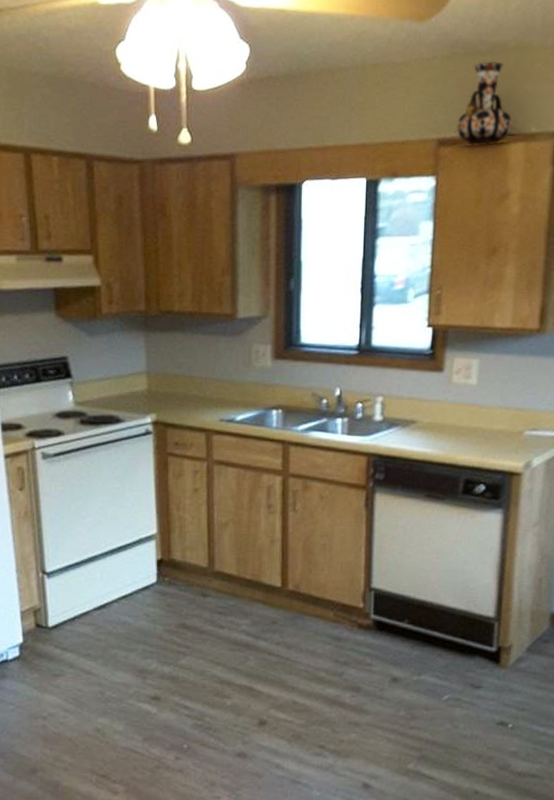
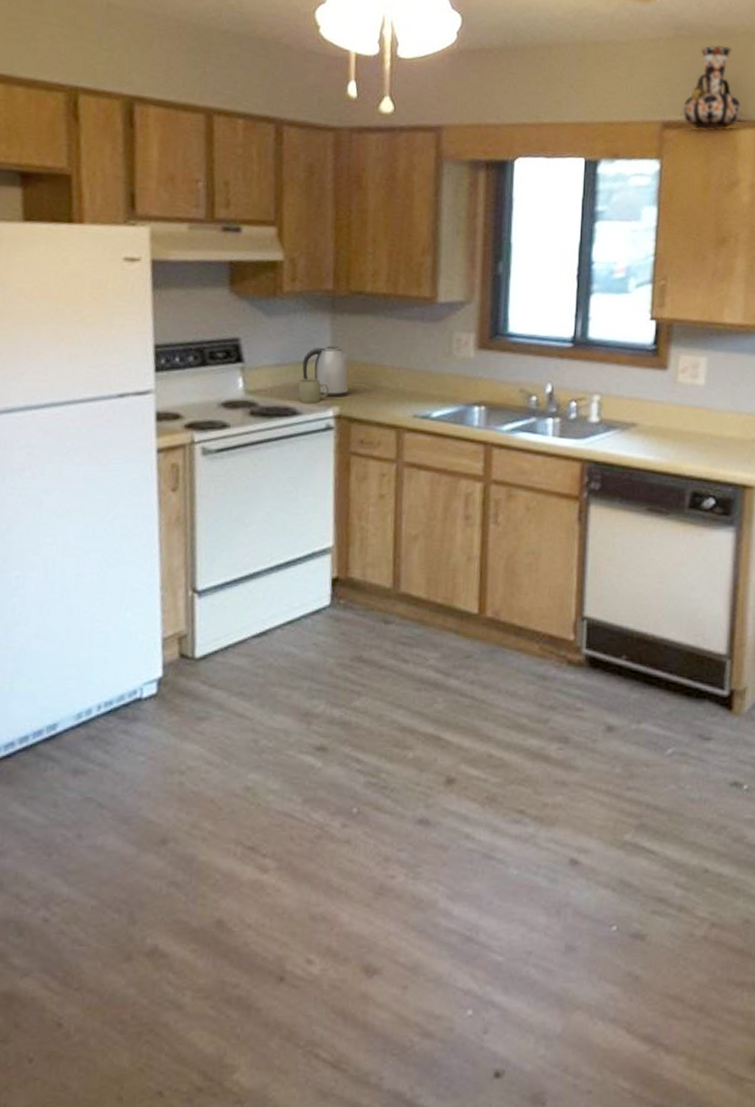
mug: none [120,389,147,413] -> present [298,378,330,405]
kettle: none [123,360,164,407] -> present [302,345,349,398]

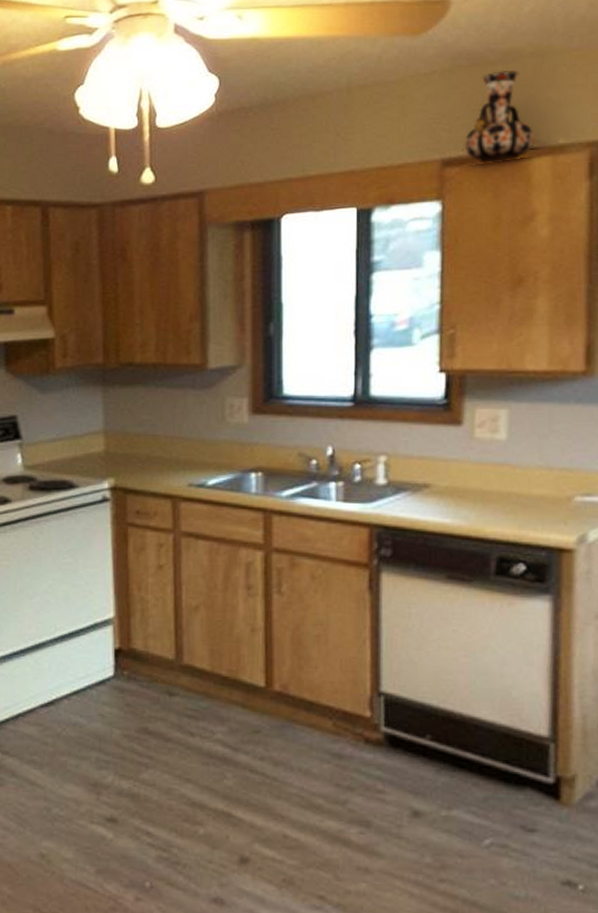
mug: present [298,378,330,405] -> none [74,451,104,477]
kettle: present [302,345,349,398] -> none [77,418,123,470]

